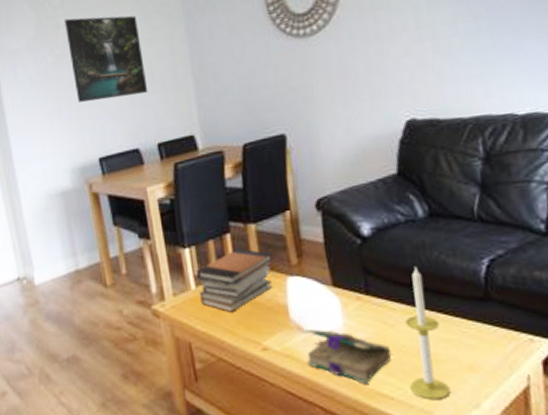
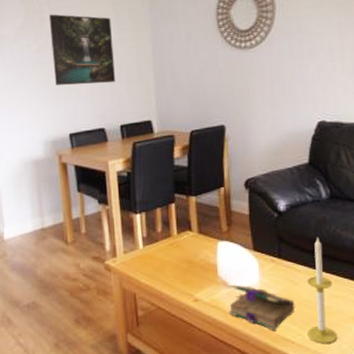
book stack: present [196,248,273,312] -> none [144,216,208,269]

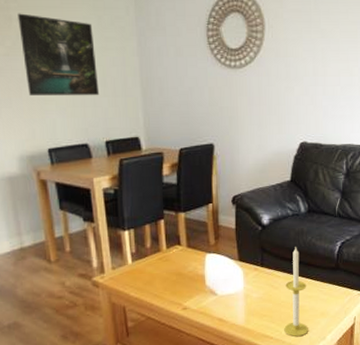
book: present [228,284,295,331] -> none [215,292,274,330]

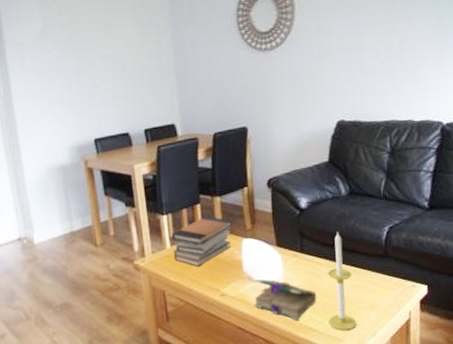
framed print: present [18,13,100,96] -> none [69,19,139,91]
book stack: none [133,231,196,282] -> present [171,216,233,266]
book: none [215,292,274,330] -> present [254,279,317,321]

